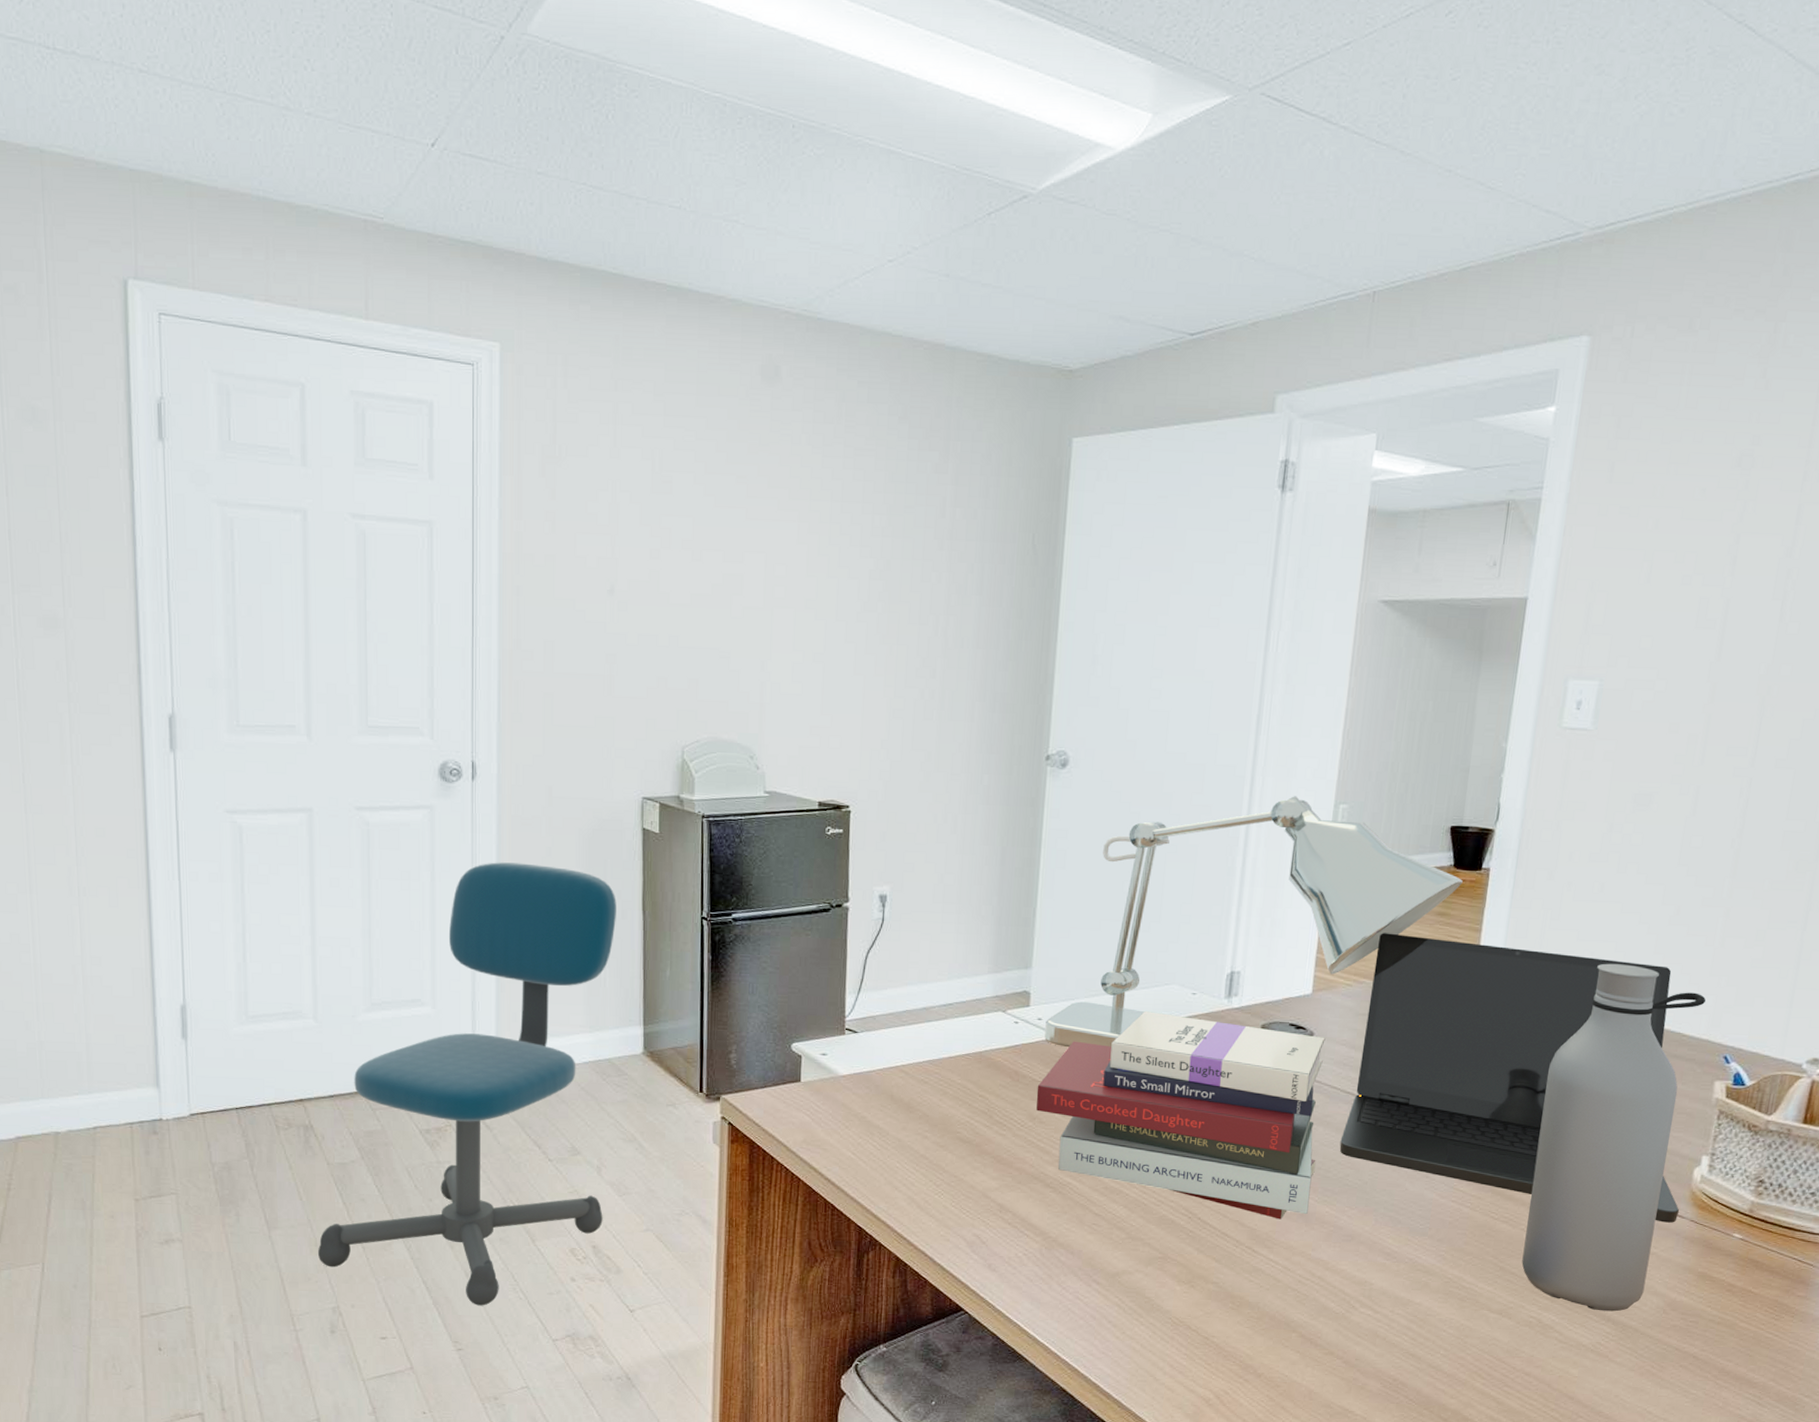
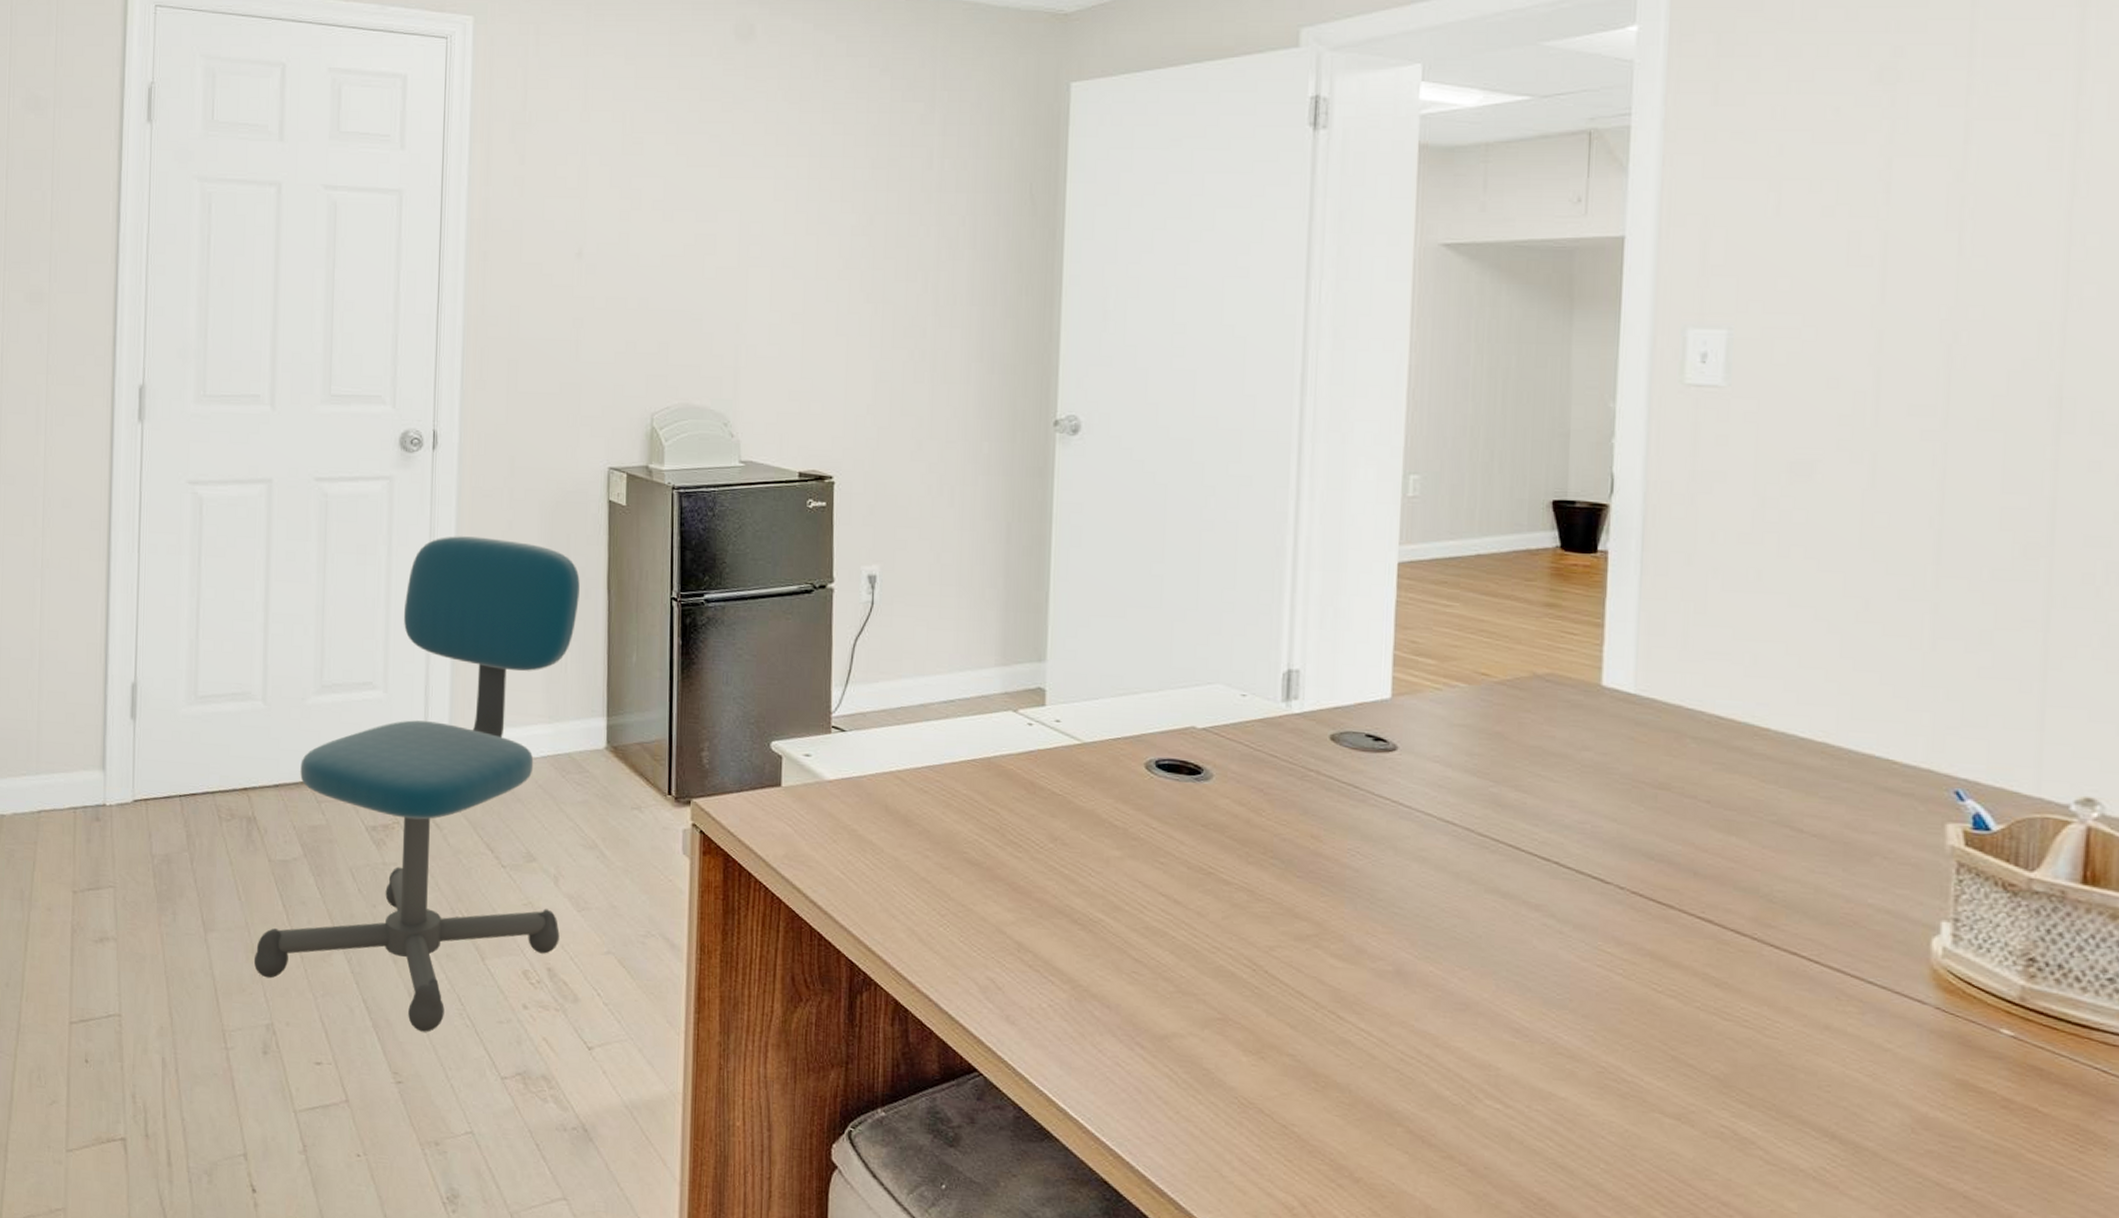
books: present [1036,1011,1325,1220] -> none [1057,715,1413,979]
desk lamp: present [1044,796,1463,1048] -> none [1064,465,1574,757]
laptop: present [1339,933,1679,1223] -> none [1441,626,1917,1010]
water bottle: present [1521,963,1706,1312] -> none [1701,668,1919,1127]

